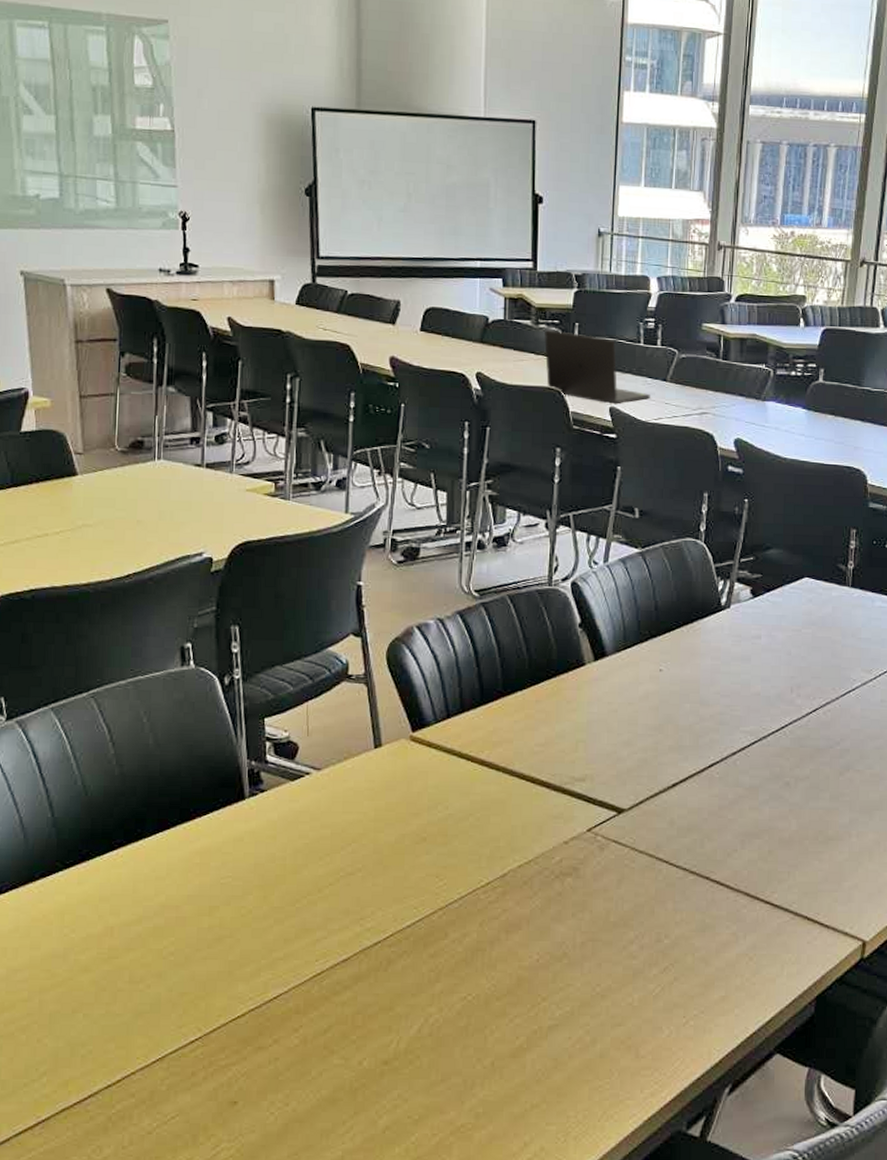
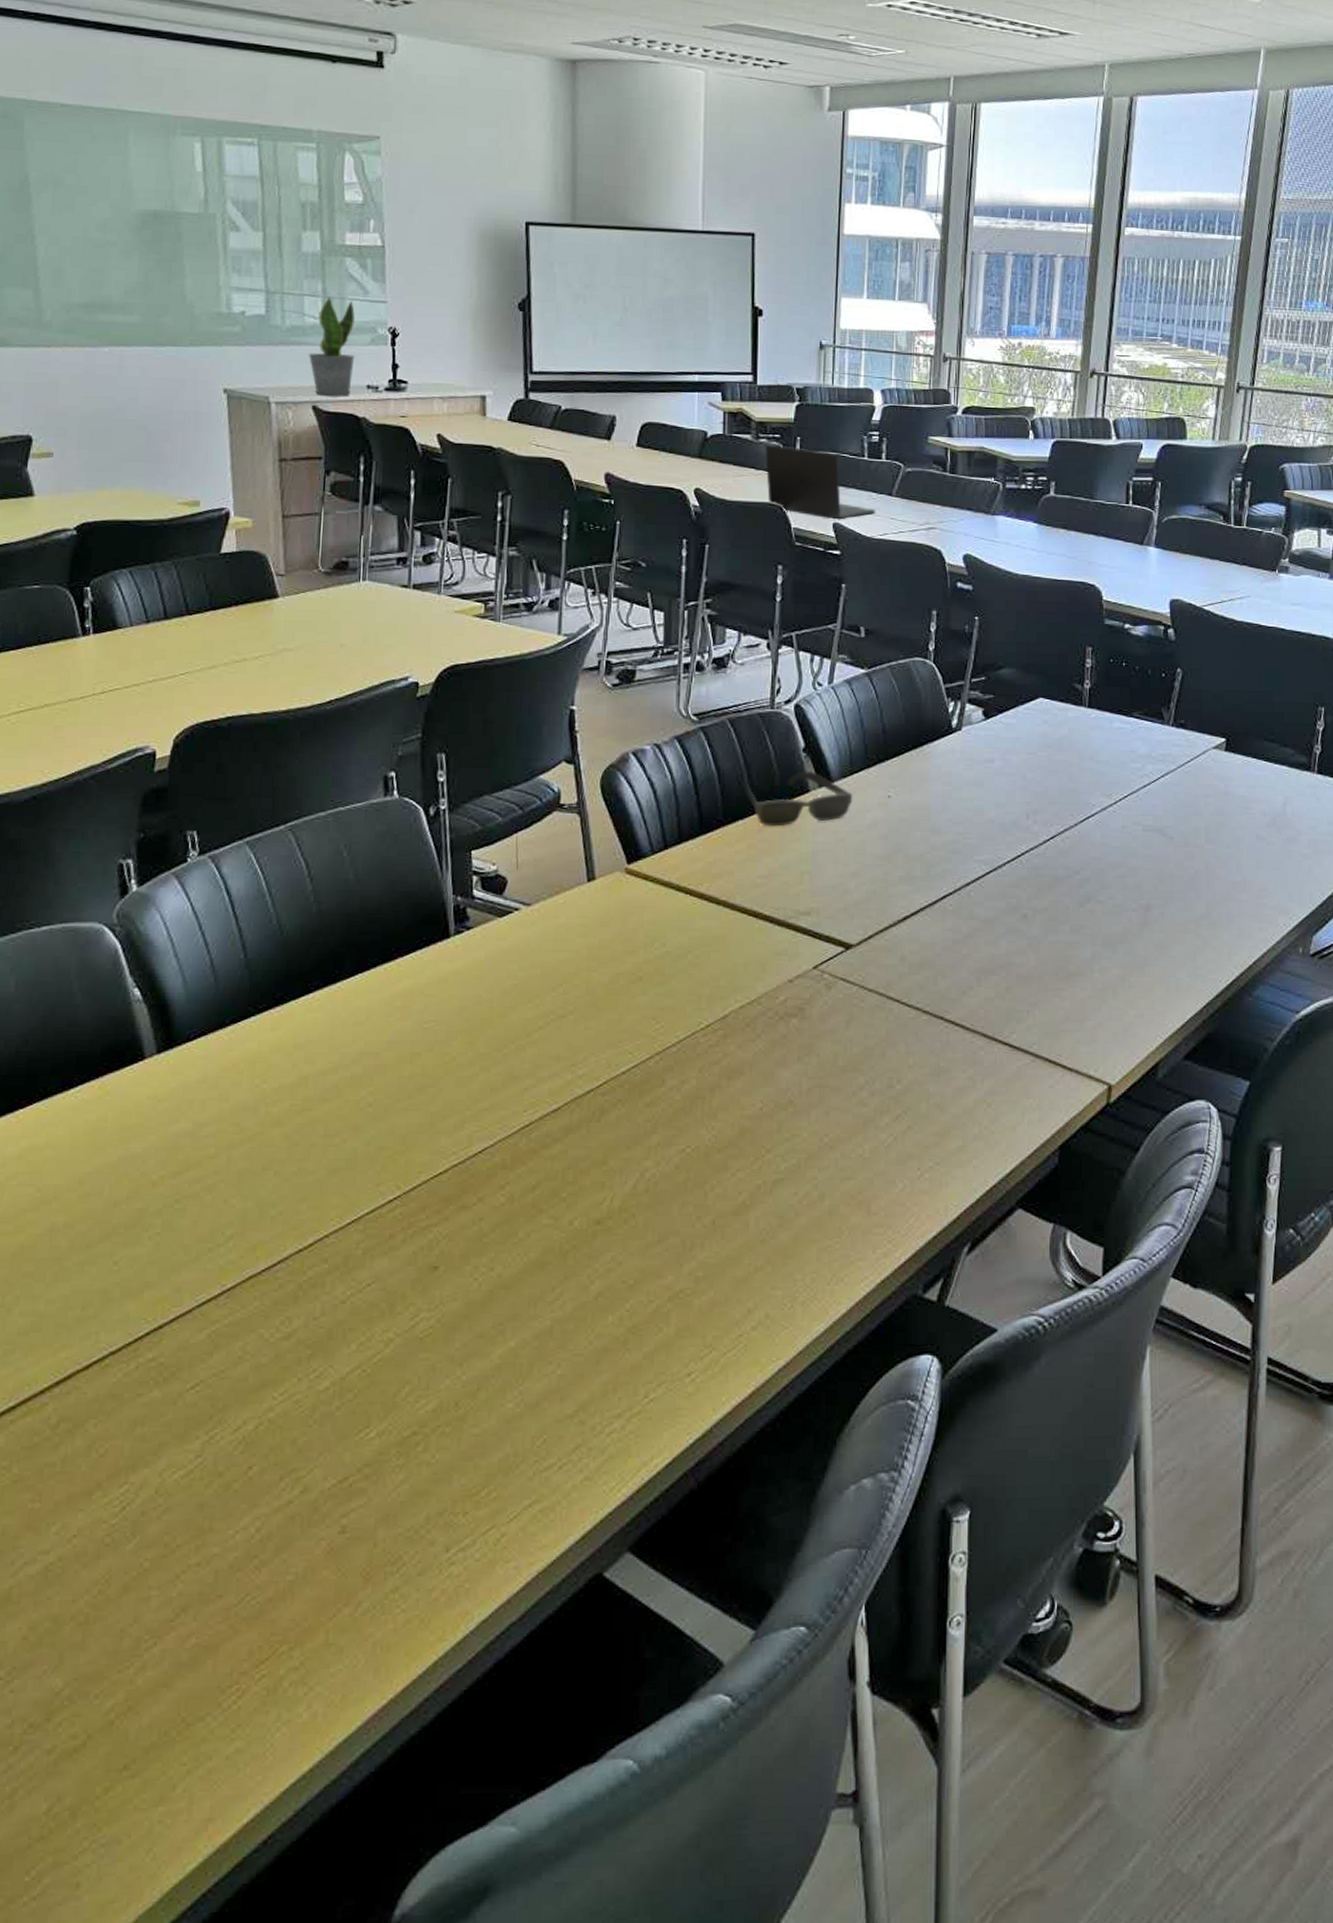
potted plant: none [101,180,147,282] -> present [308,297,355,399]
glasses: none [522,646,626,698] -> present [743,771,853,827]

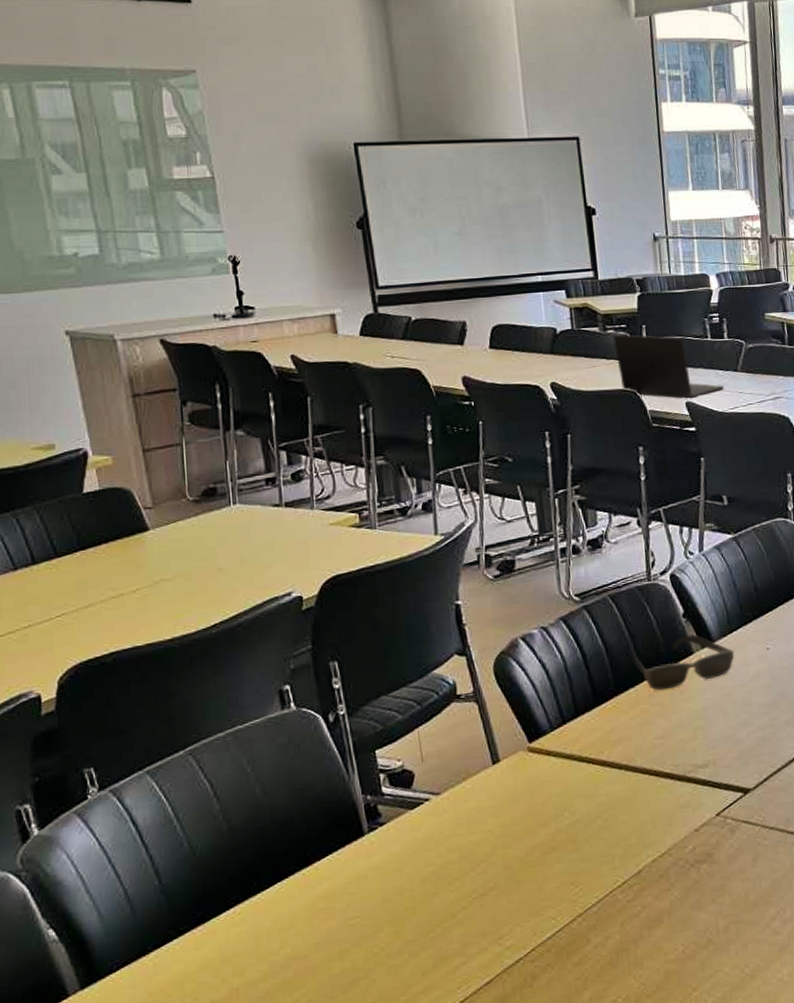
potted plant: present [308,297,355,399] -> none [149,231,198,331]

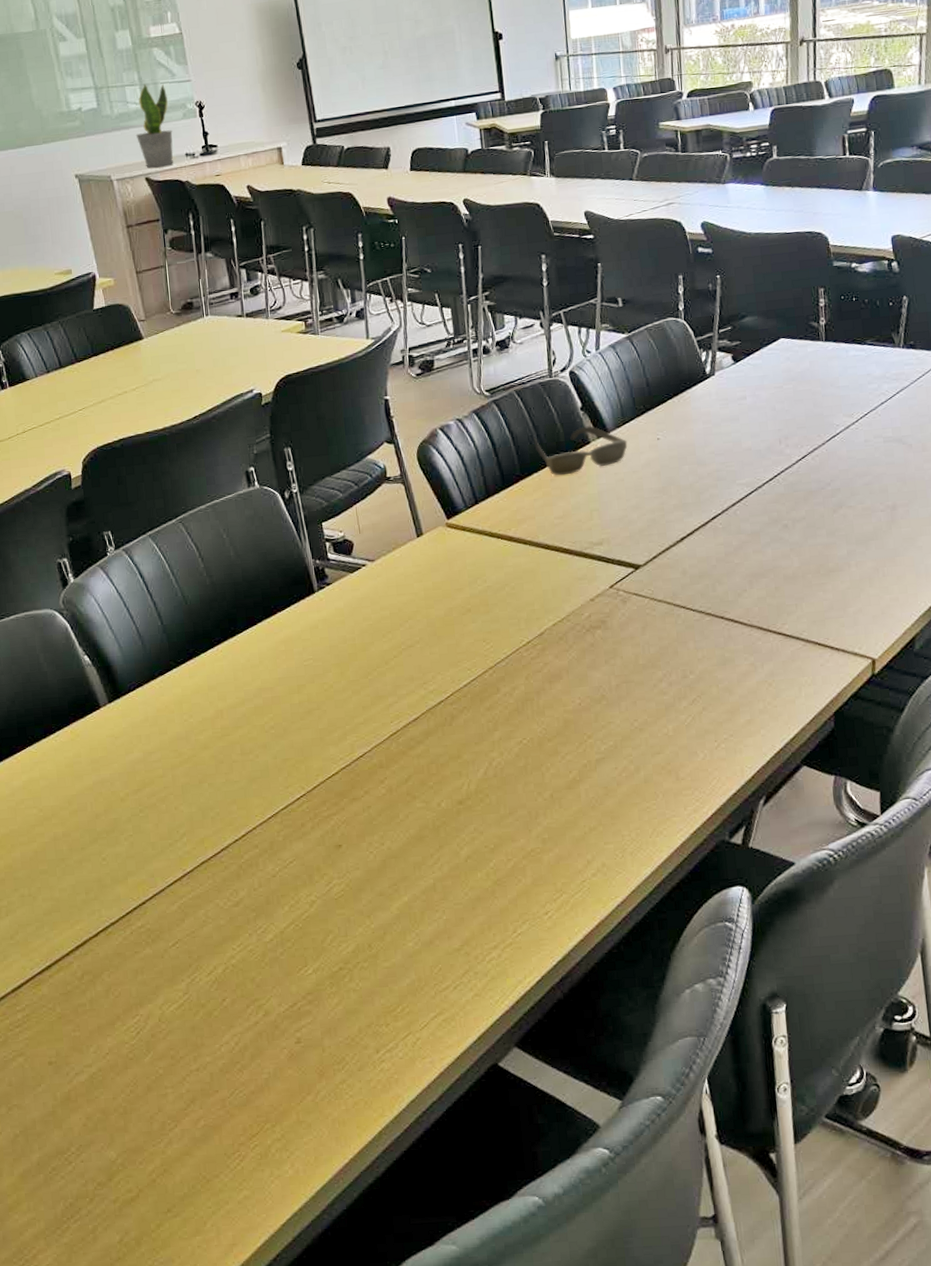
potted plant: none [149,231,198,331] -> present [135,84,173,169]
laptop: present [613,334,724,399] -> none [518,150,620,208]

